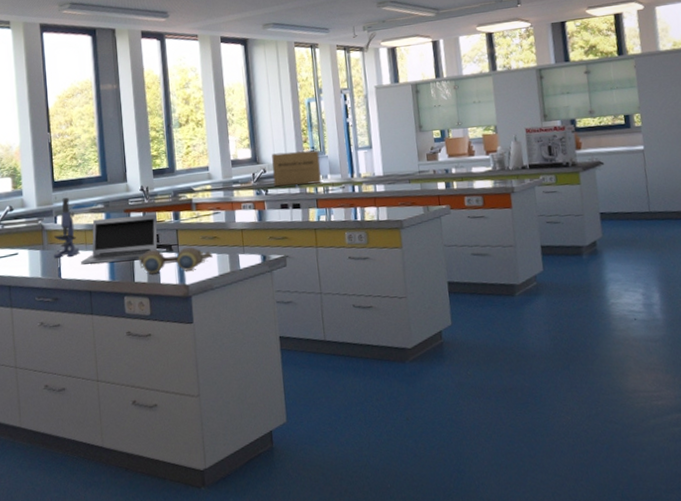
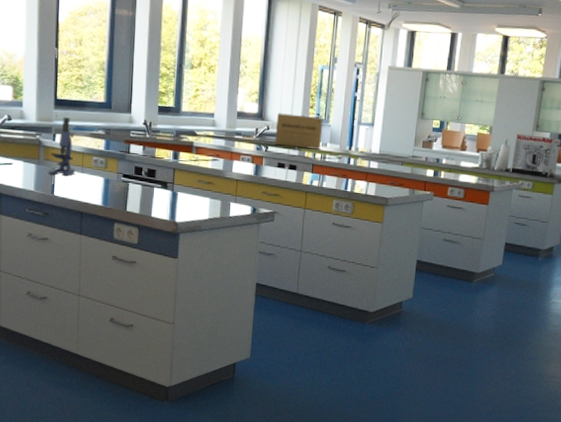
laptop: present [80,214,158,265] -> none [74,144,156,191]
goggles: present [139,247,213,274] -> none [133,184,206,210]

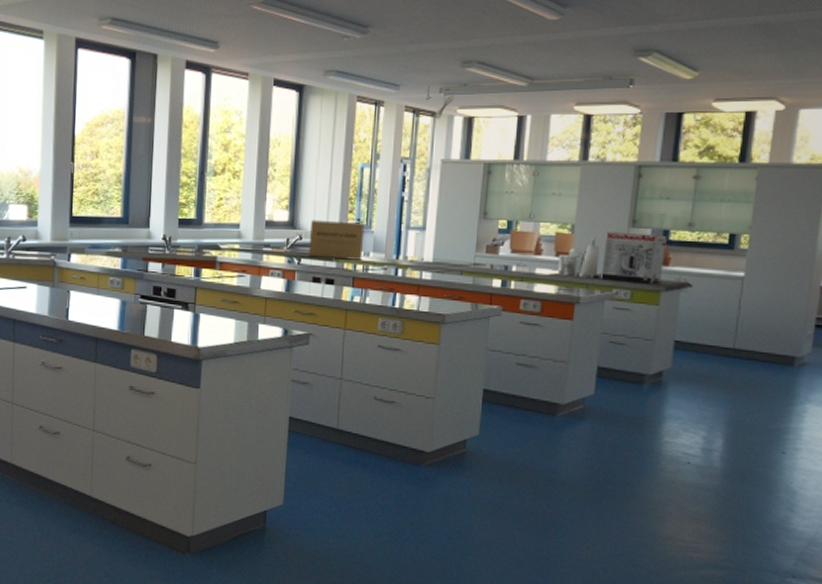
microscope: present [48,117,75,176] -> none [62,235,90,299]

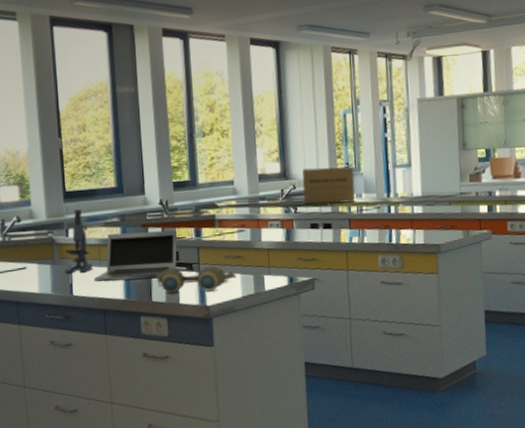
microscope: none [62,235,90,299] -> present [64,209,93,274]
laptop: none [89,263,176,314] -> present [93,230,177,282]
goggles: none [151,305,231,333] -> present [157,266,236,293]

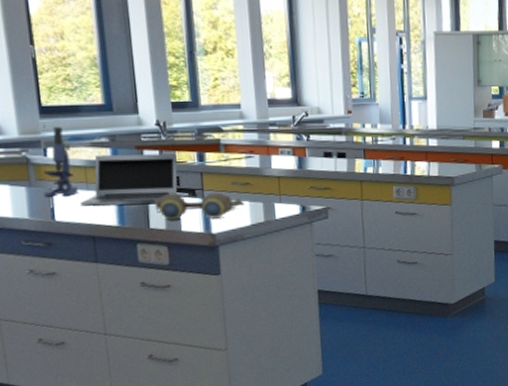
box: present [302,166,355,205] -> none [315,95,370,133]

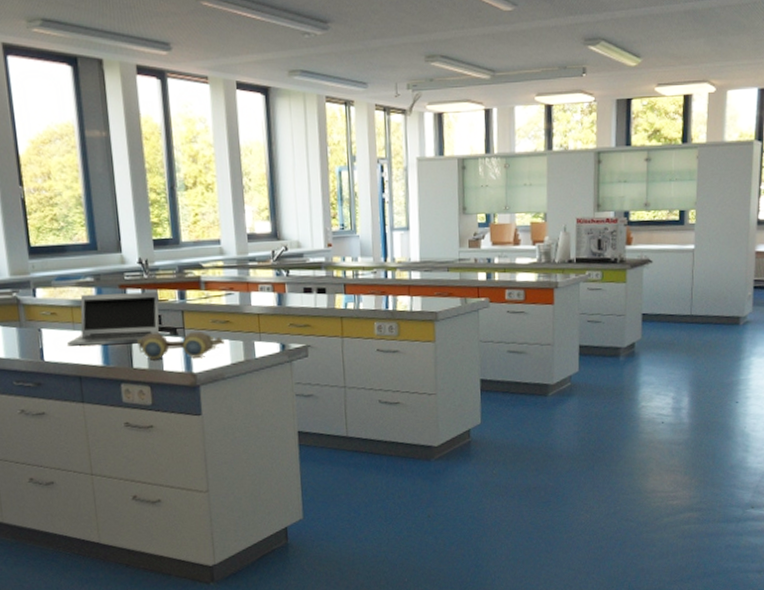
microscope: present [43,127,78,197] -> none [33,267,65,337]

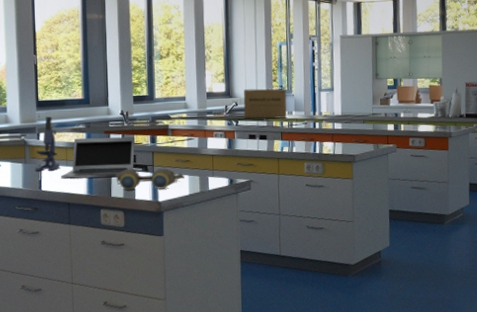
microscope: none [33,267,65,337] -> present [34,117,60,171]
box: none [294,228,351,268] -> present [243,88,287,119]

